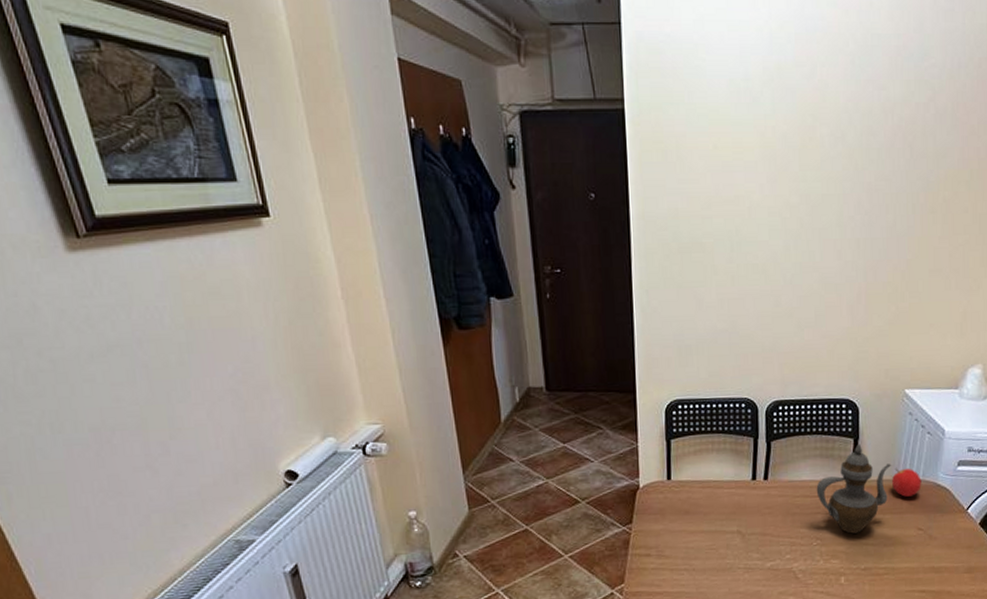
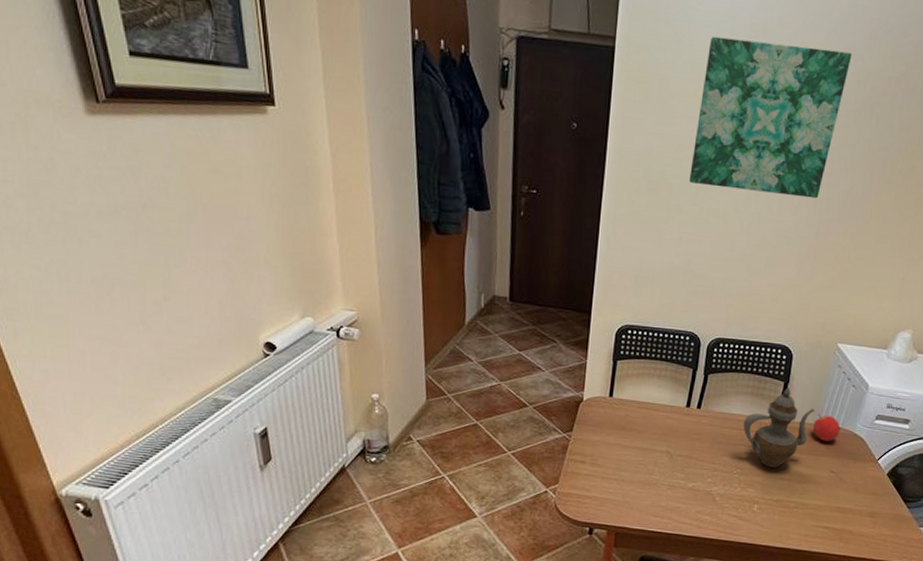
wall art: none [721,83,875,241] -> present [689,36,852,199]

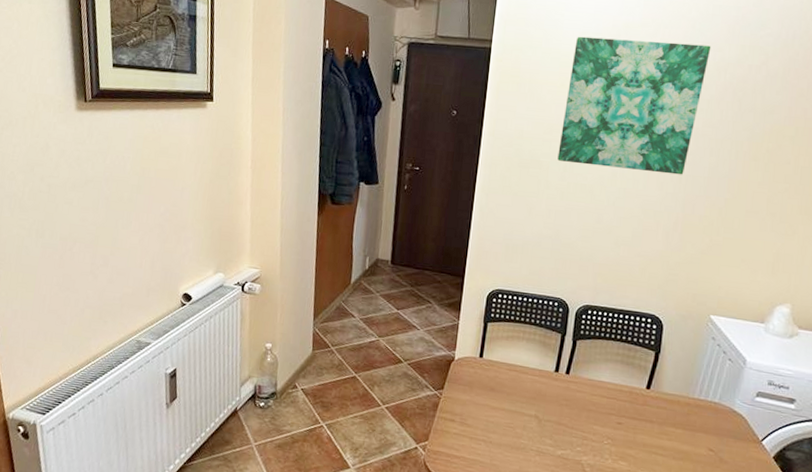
teapot: present [743,386,816,468] -> none [613,356,690,441]
fruit: present [812,413,841,441] -> none [687,386,718,417]

